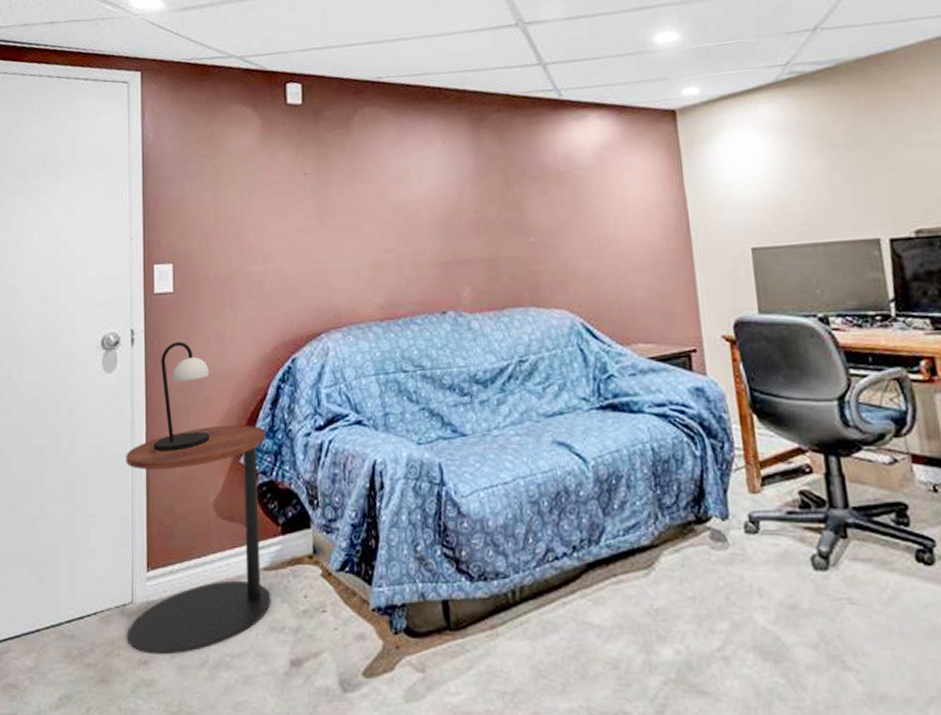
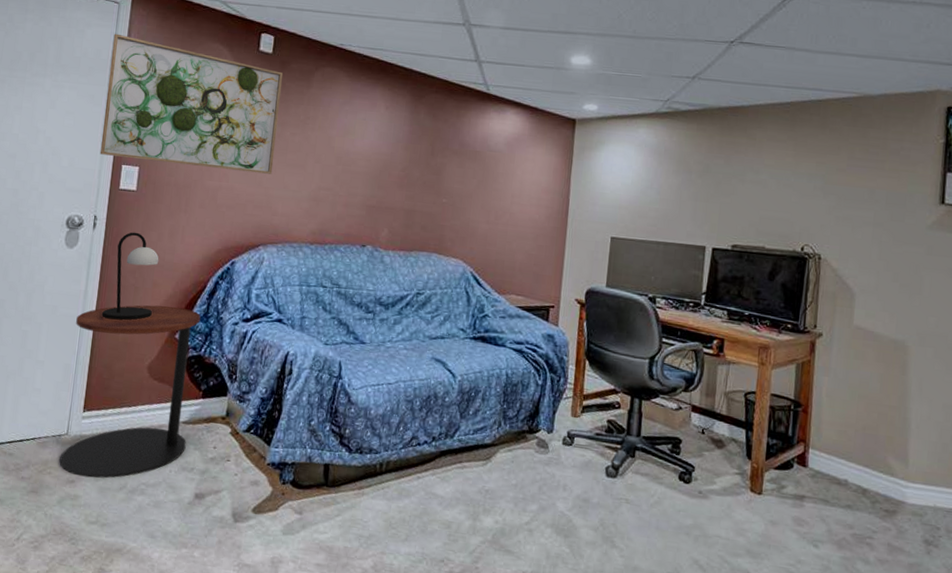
wall art: none [127,116,323,257] -> present [99,33,284,174]

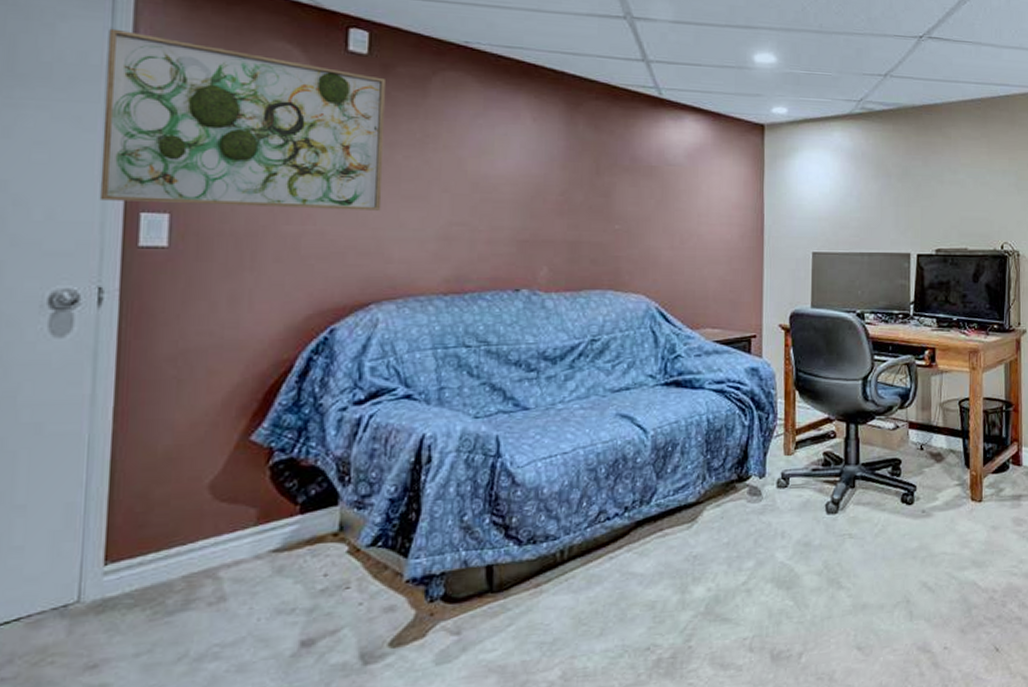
side table: present [59,305,201,478] -> none [68,398,288,657]
table lamp: present [101,232,159,321] -> none [124,304,215,431]

